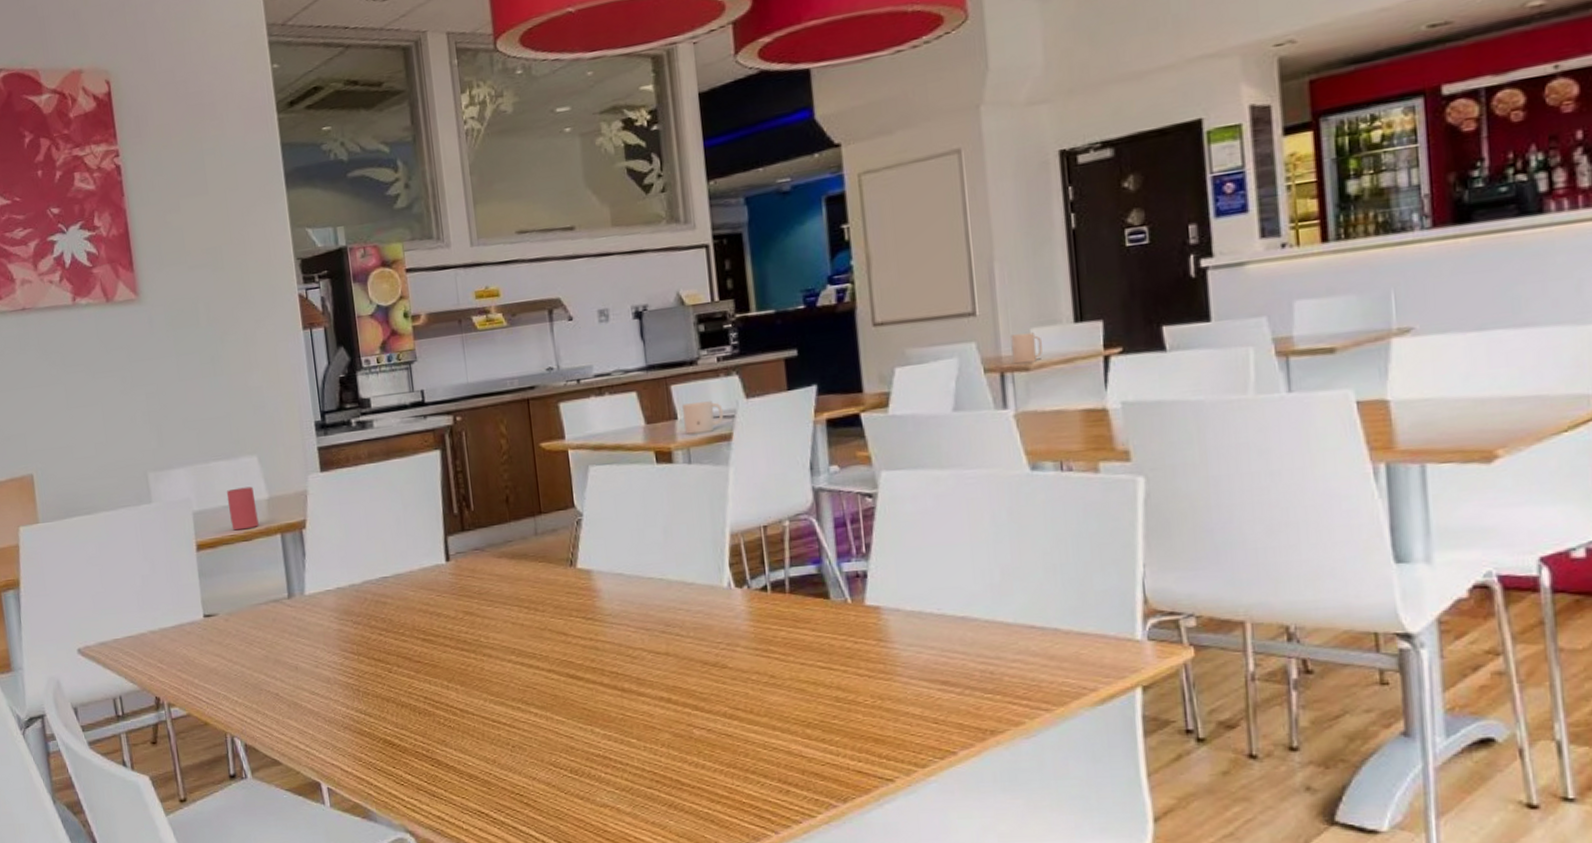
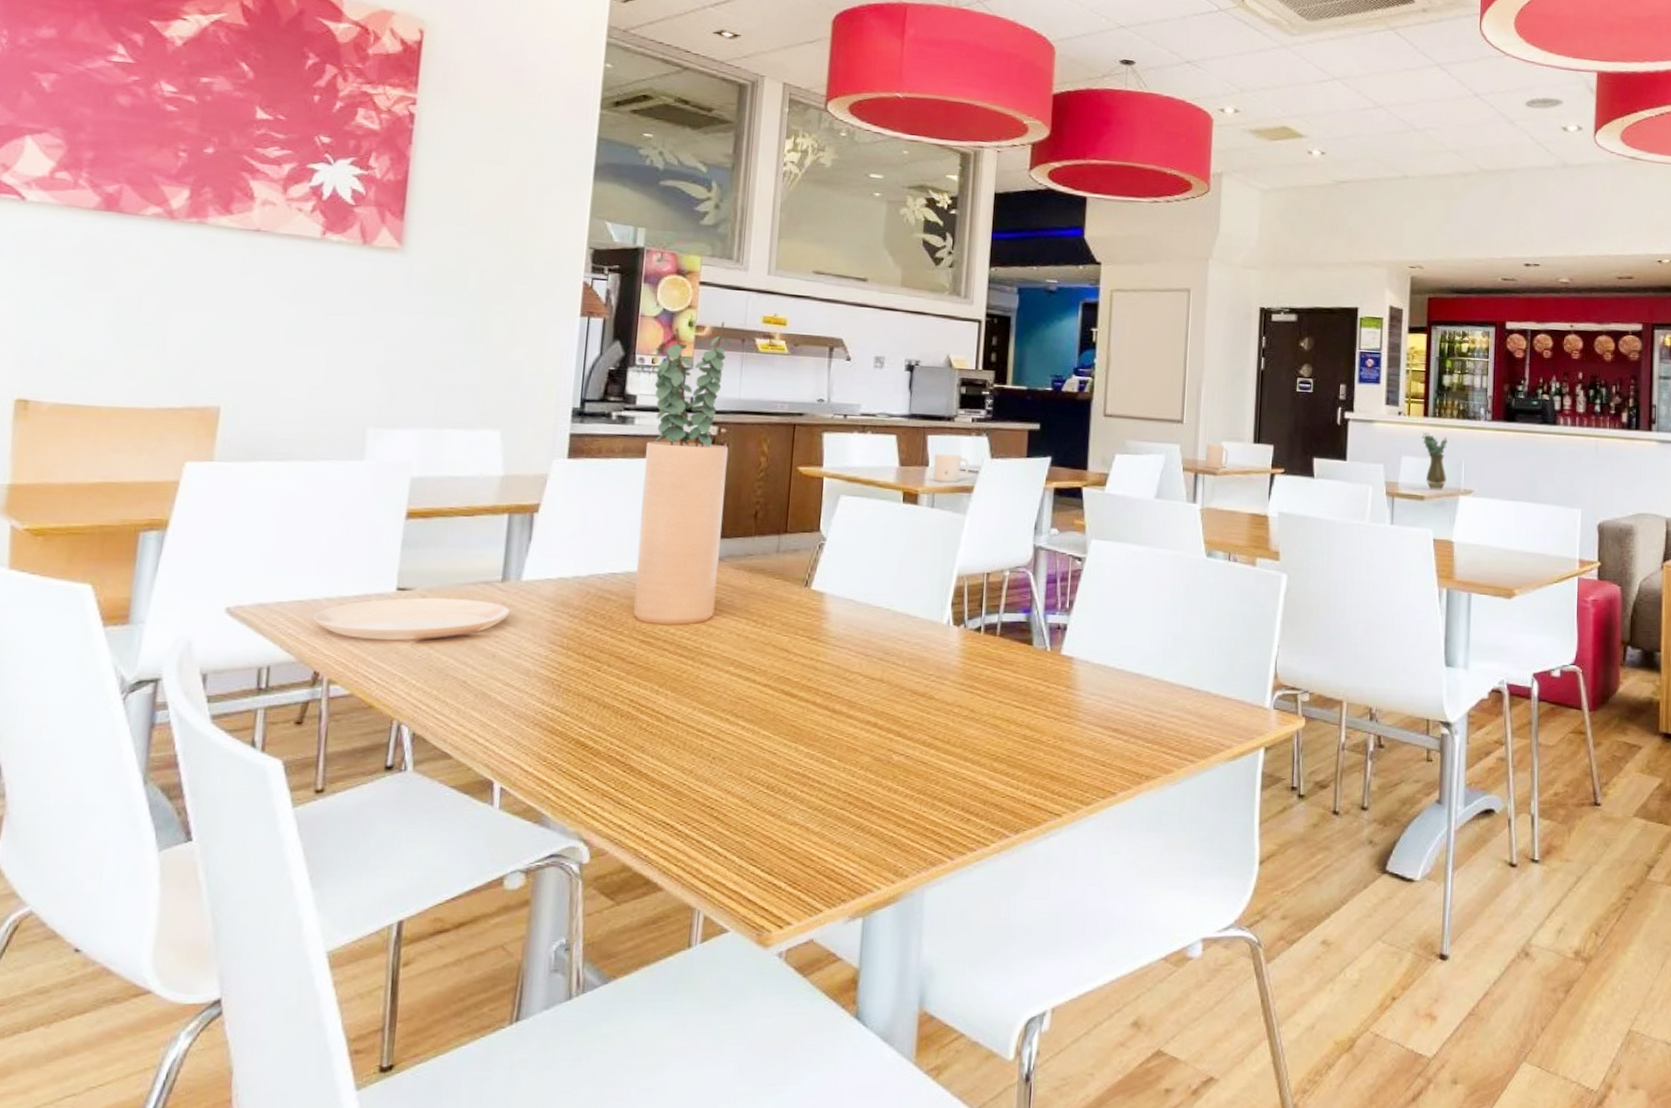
plate: none [144,617,302,664] -> present [314,597,510,640]
cup: present [226,486,259,531] -> none [453,460,488,504]
vase: none [383,305,486,623] -> present [633,321,730,626]
vase: none [1322,263,1368,338] -> present [1422,433,1448,490]

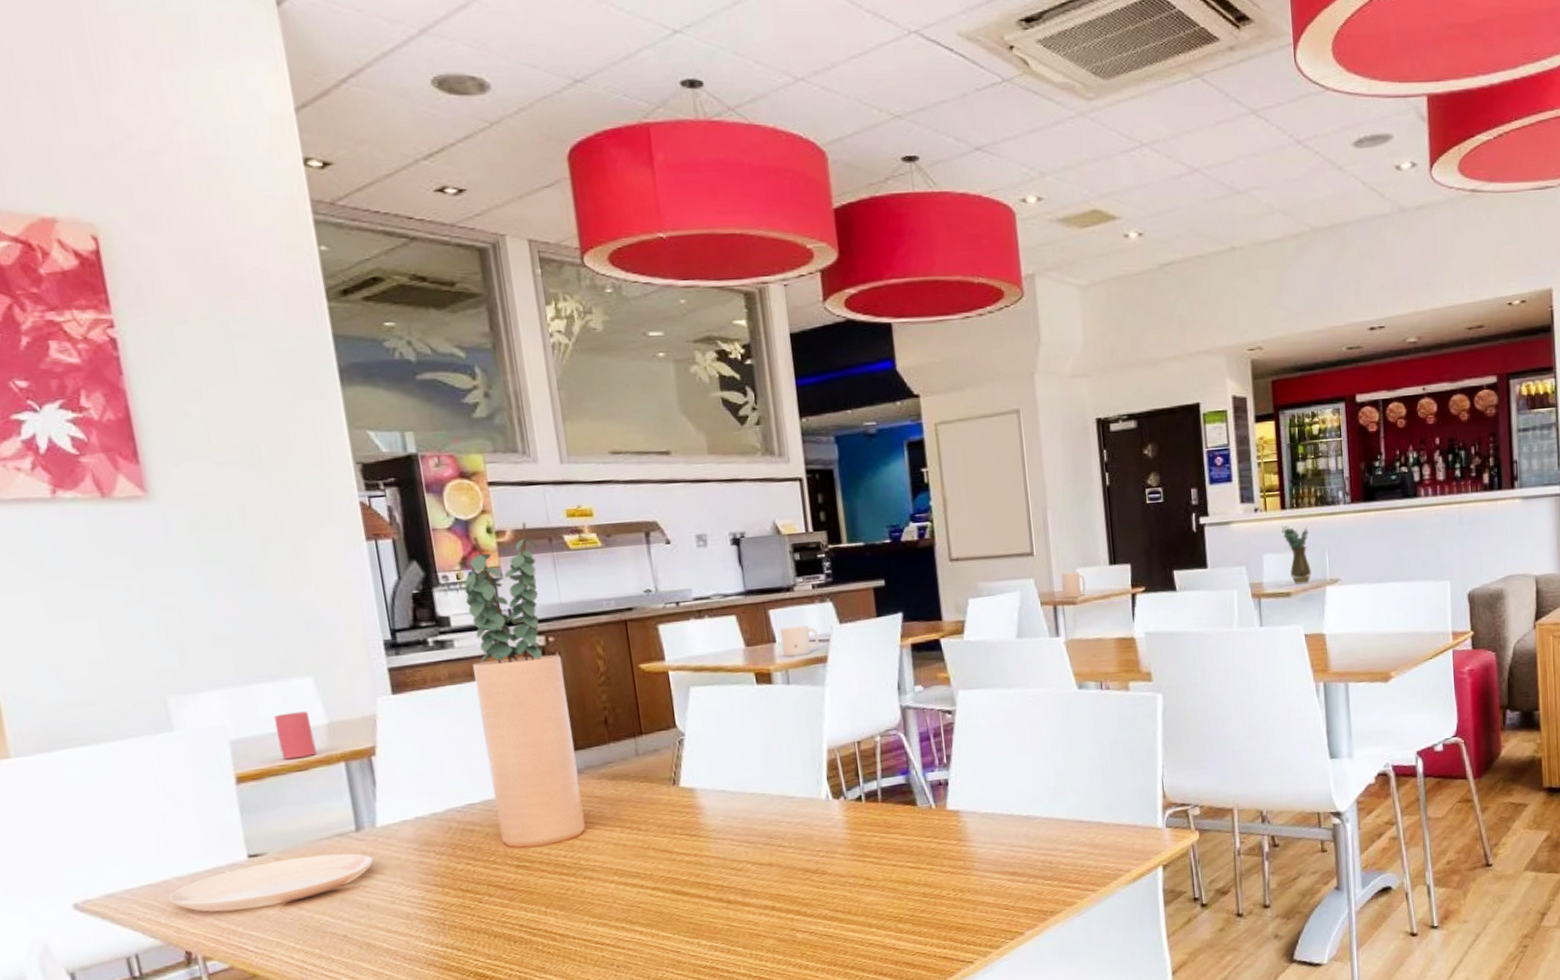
cup: none [453,460,488,504] -> present [273,711,317,760]

